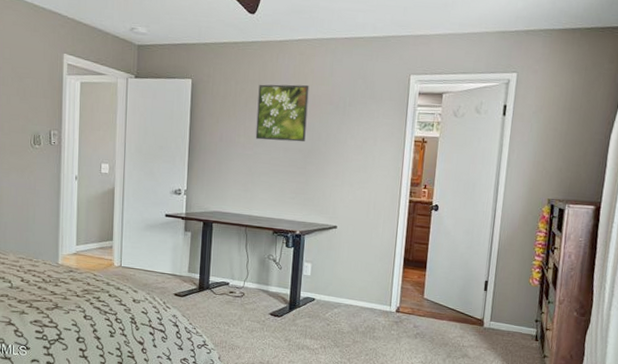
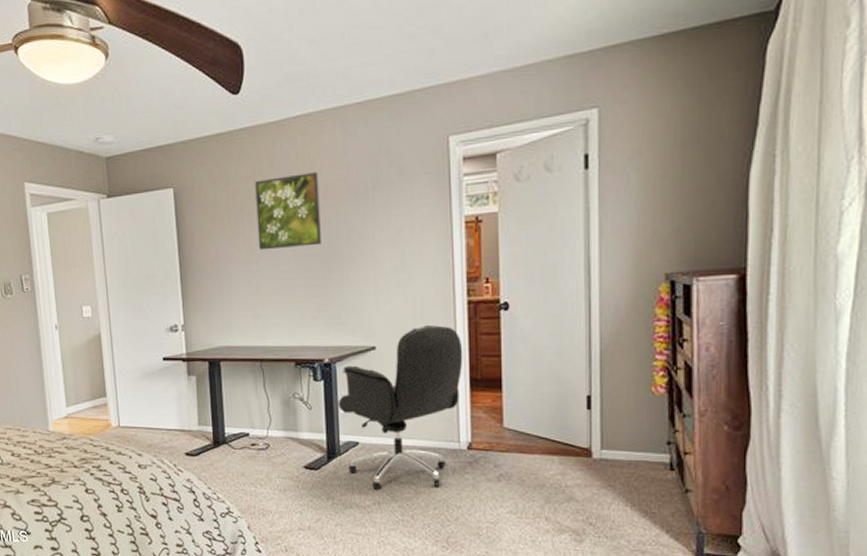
office chair: none [302,215,402,339] -> present [338,325,463,490]

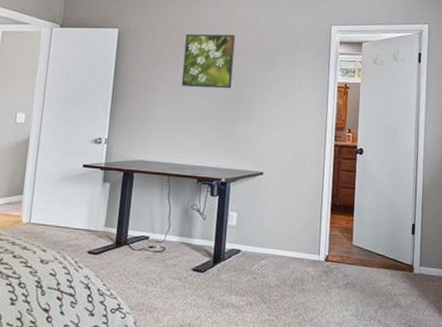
office chair: present [338,325,463,490] -> none [228,160,328,292]

